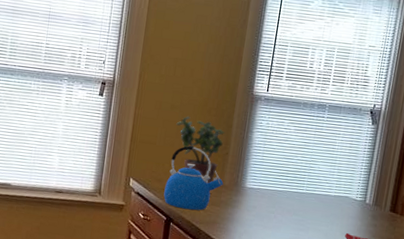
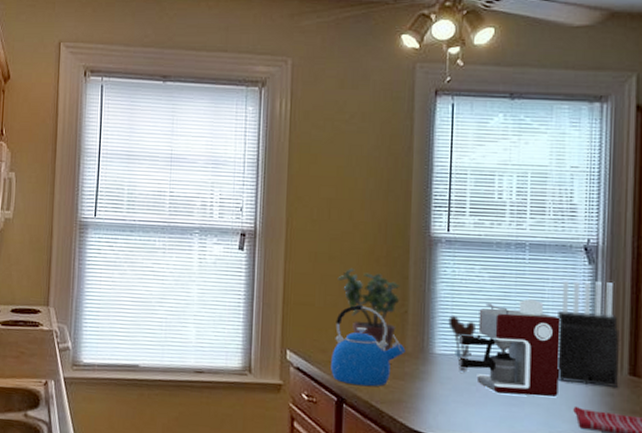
utensil holder: none [259,158,280,203] -> present [448,315,475,373]
coffee maker: none [263,149,345,225] -> present [458,299,561,398]
knife block: none [336,135,388,221] -> present [557,280,621,389]

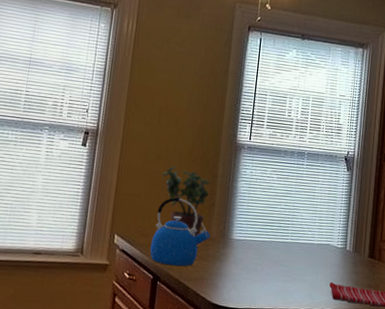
utensil holder: present [448,315,475,373] -> none [244,208,265,255]
coffee maker: present [458,299,561,398] -> none [250,196,325,275]
knife block: present [557,280,621,389] -> none [320,182,365,268]

